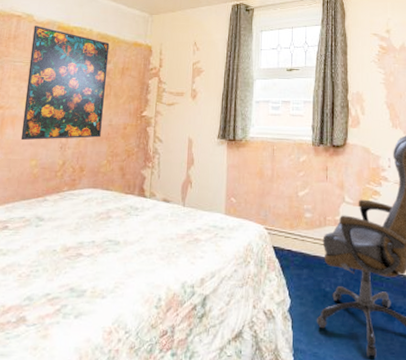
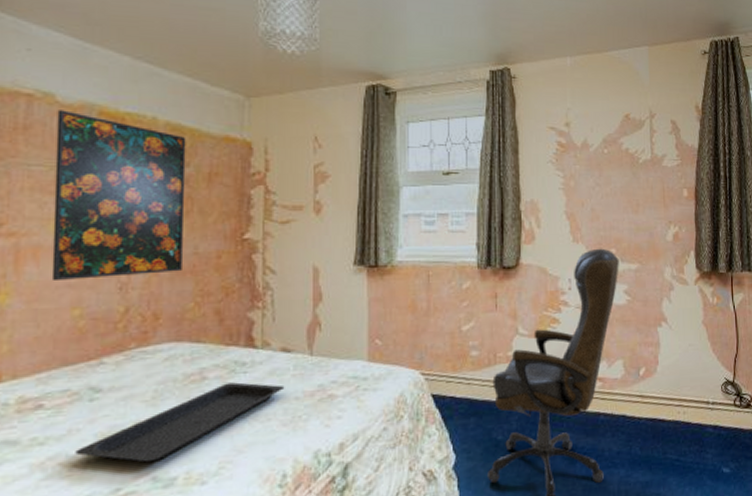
serving tray: none [24,222,164,276] -> present [75,382,285,463]

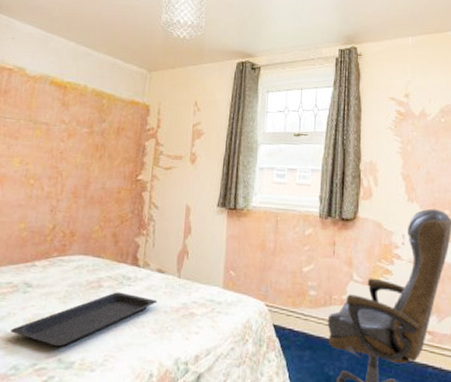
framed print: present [51,110,186,282] -> none [9,80,105,202]

